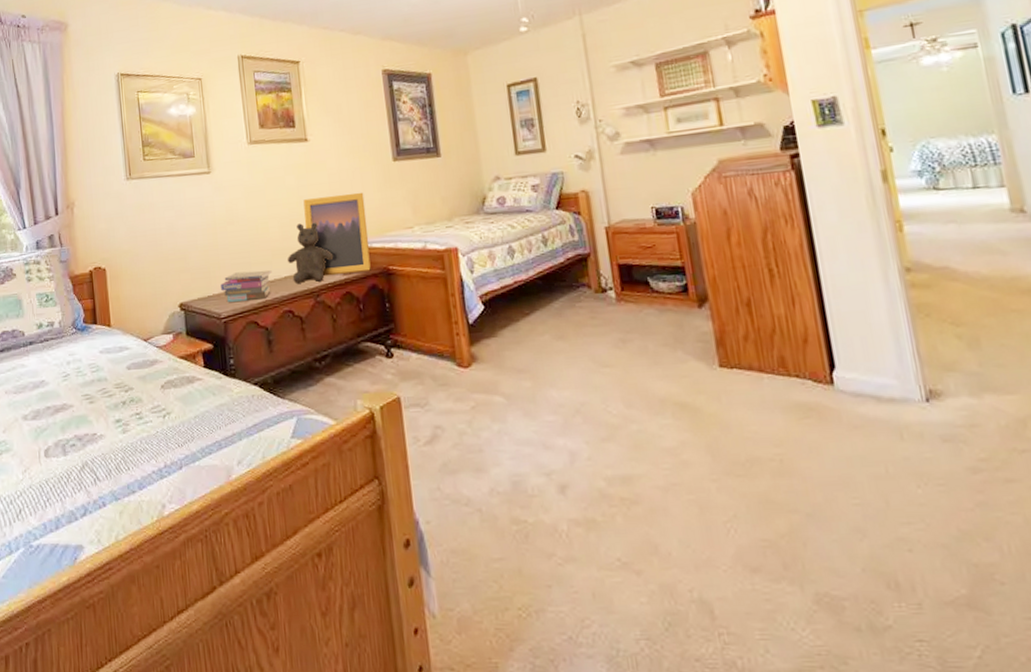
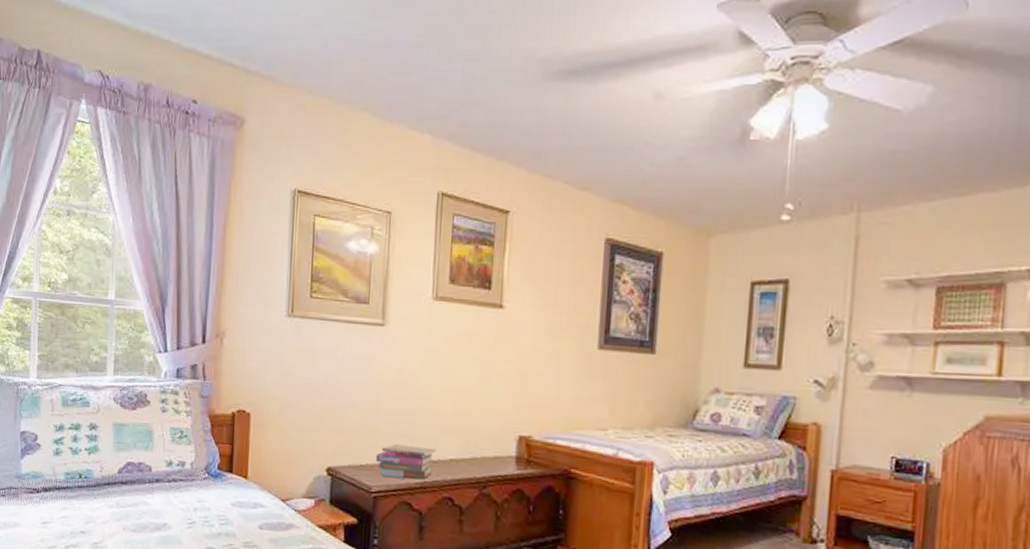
teddy bear: present [288,222,334,283] -> none [457,402,510,472]
picture frame: present [303,192,371,277] -> none [482,375,557,470]

